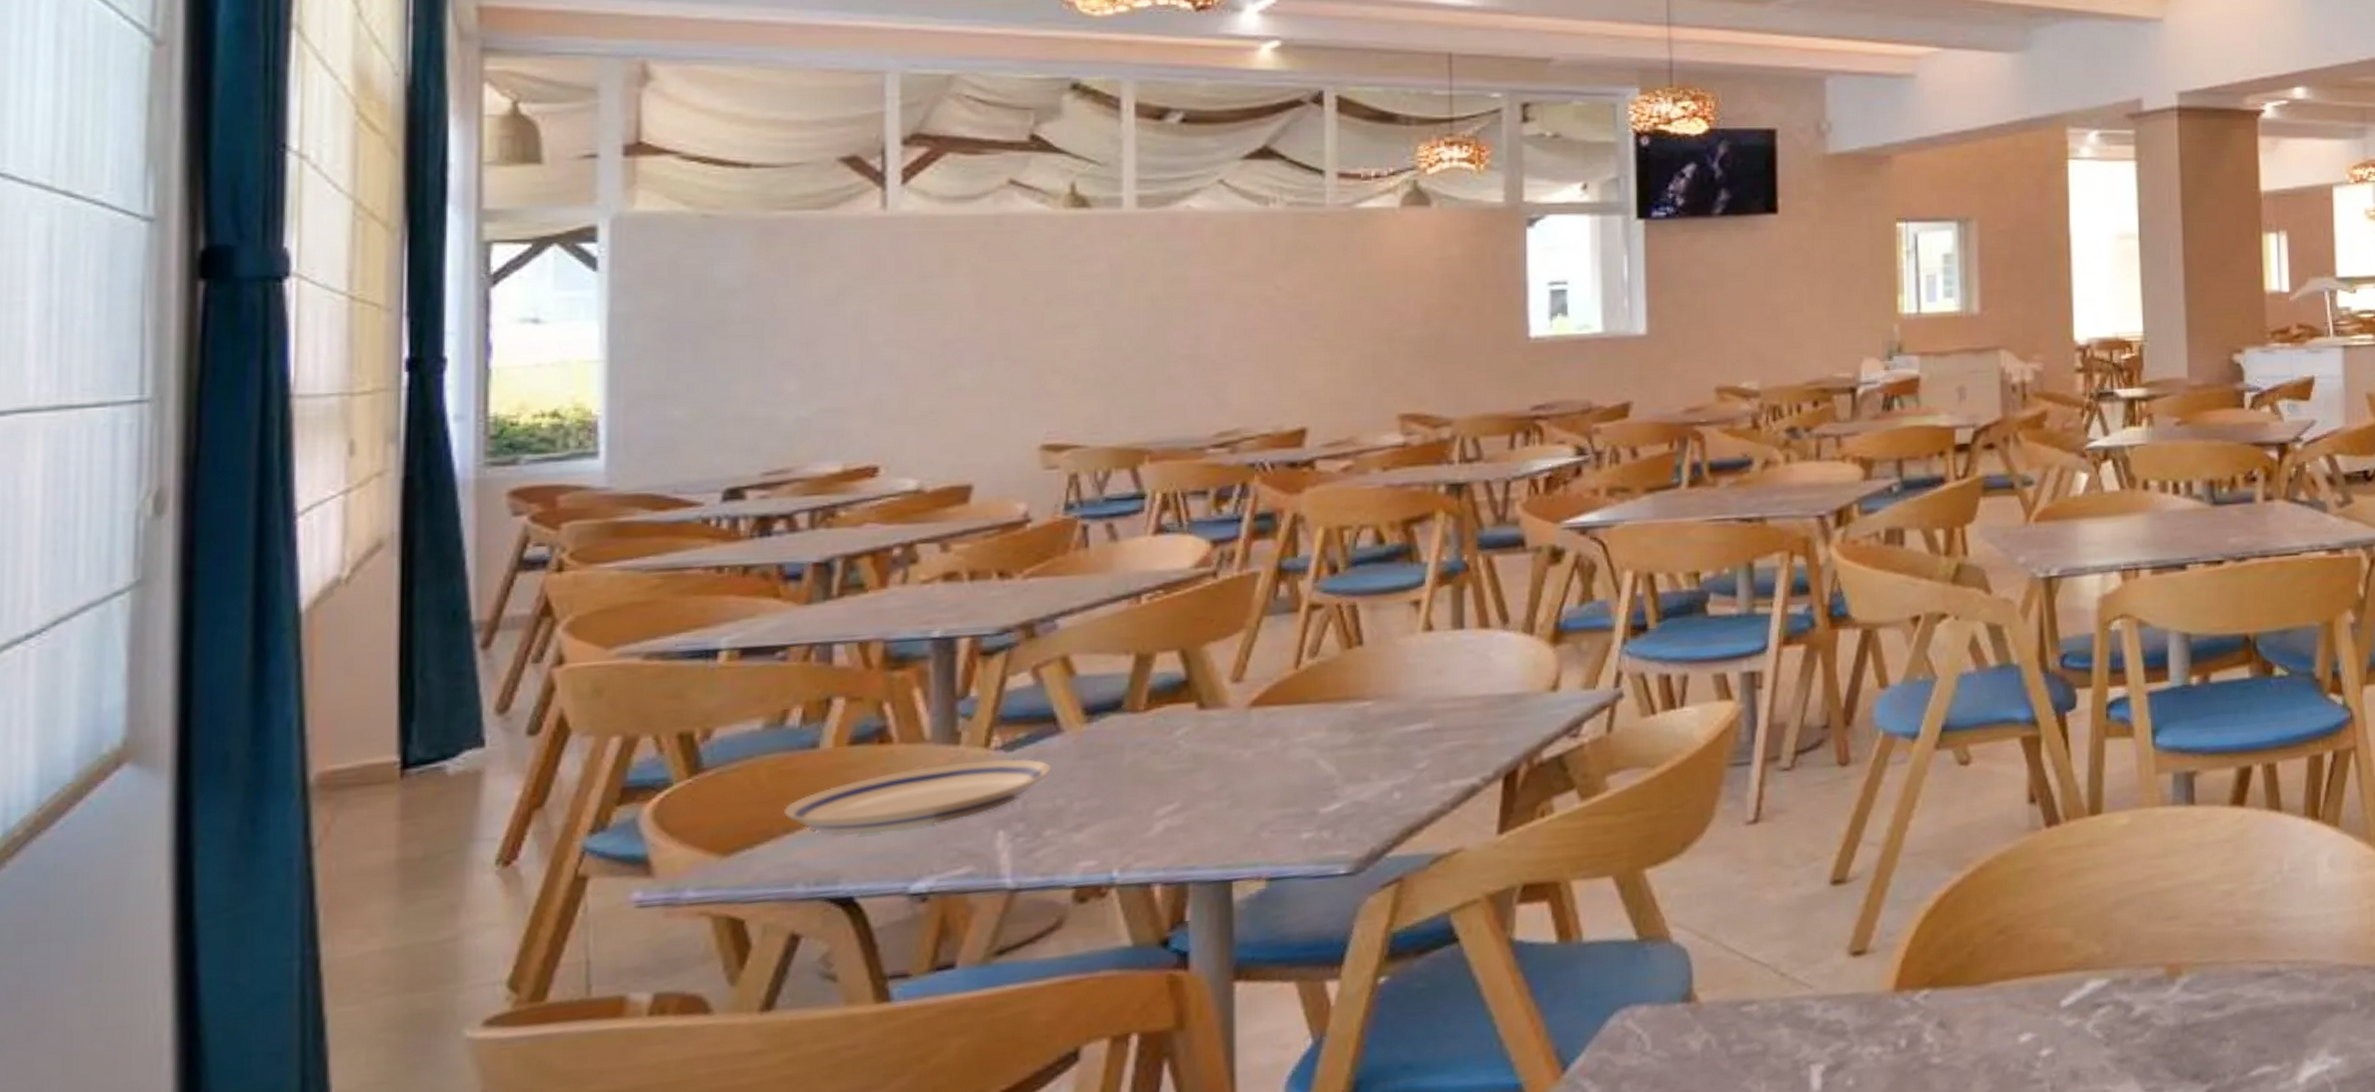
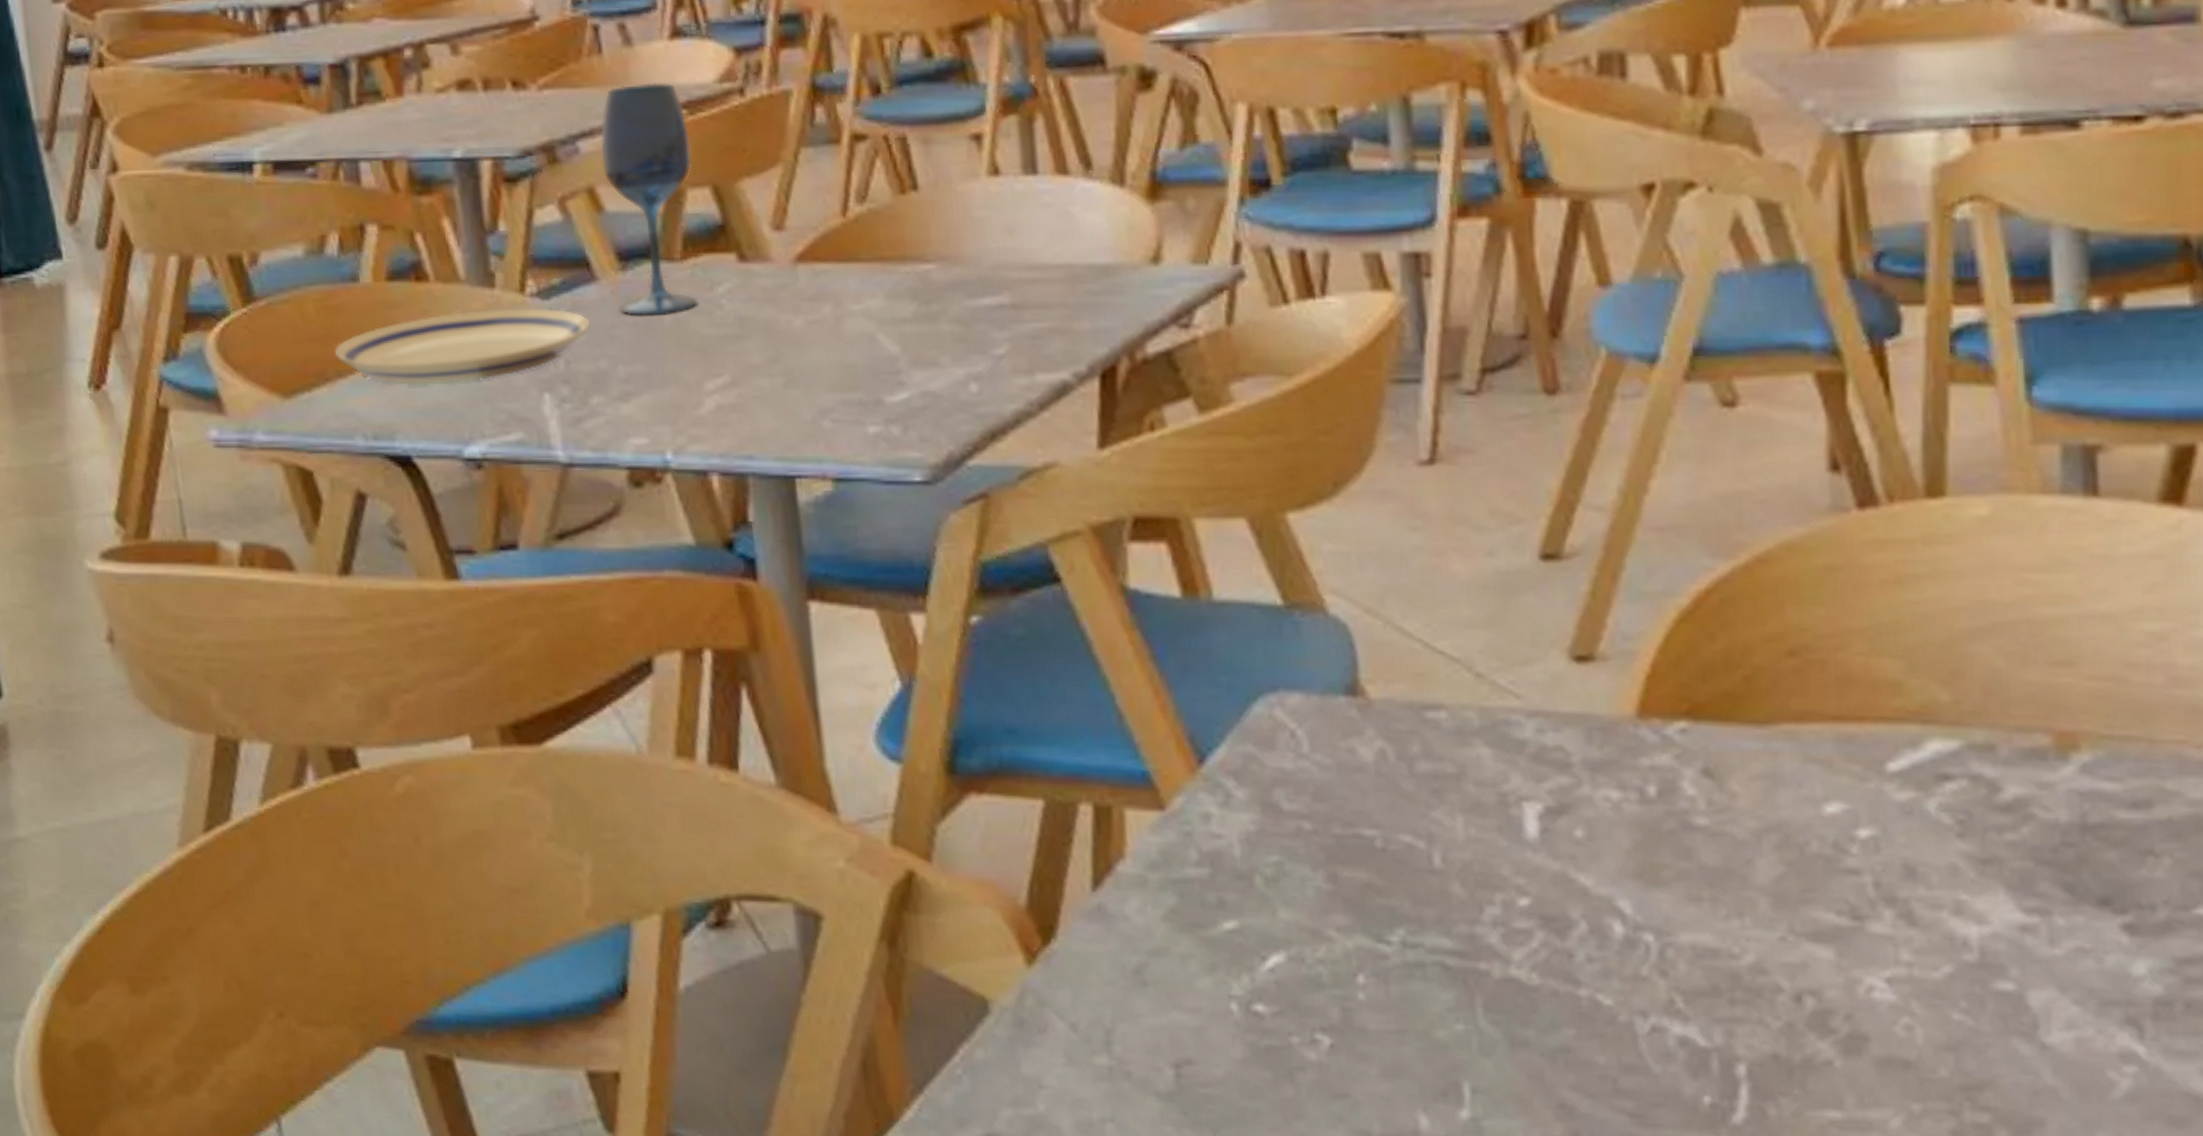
wineglass: none [1078,569,1164,760] -> present [600,82,698,315]

